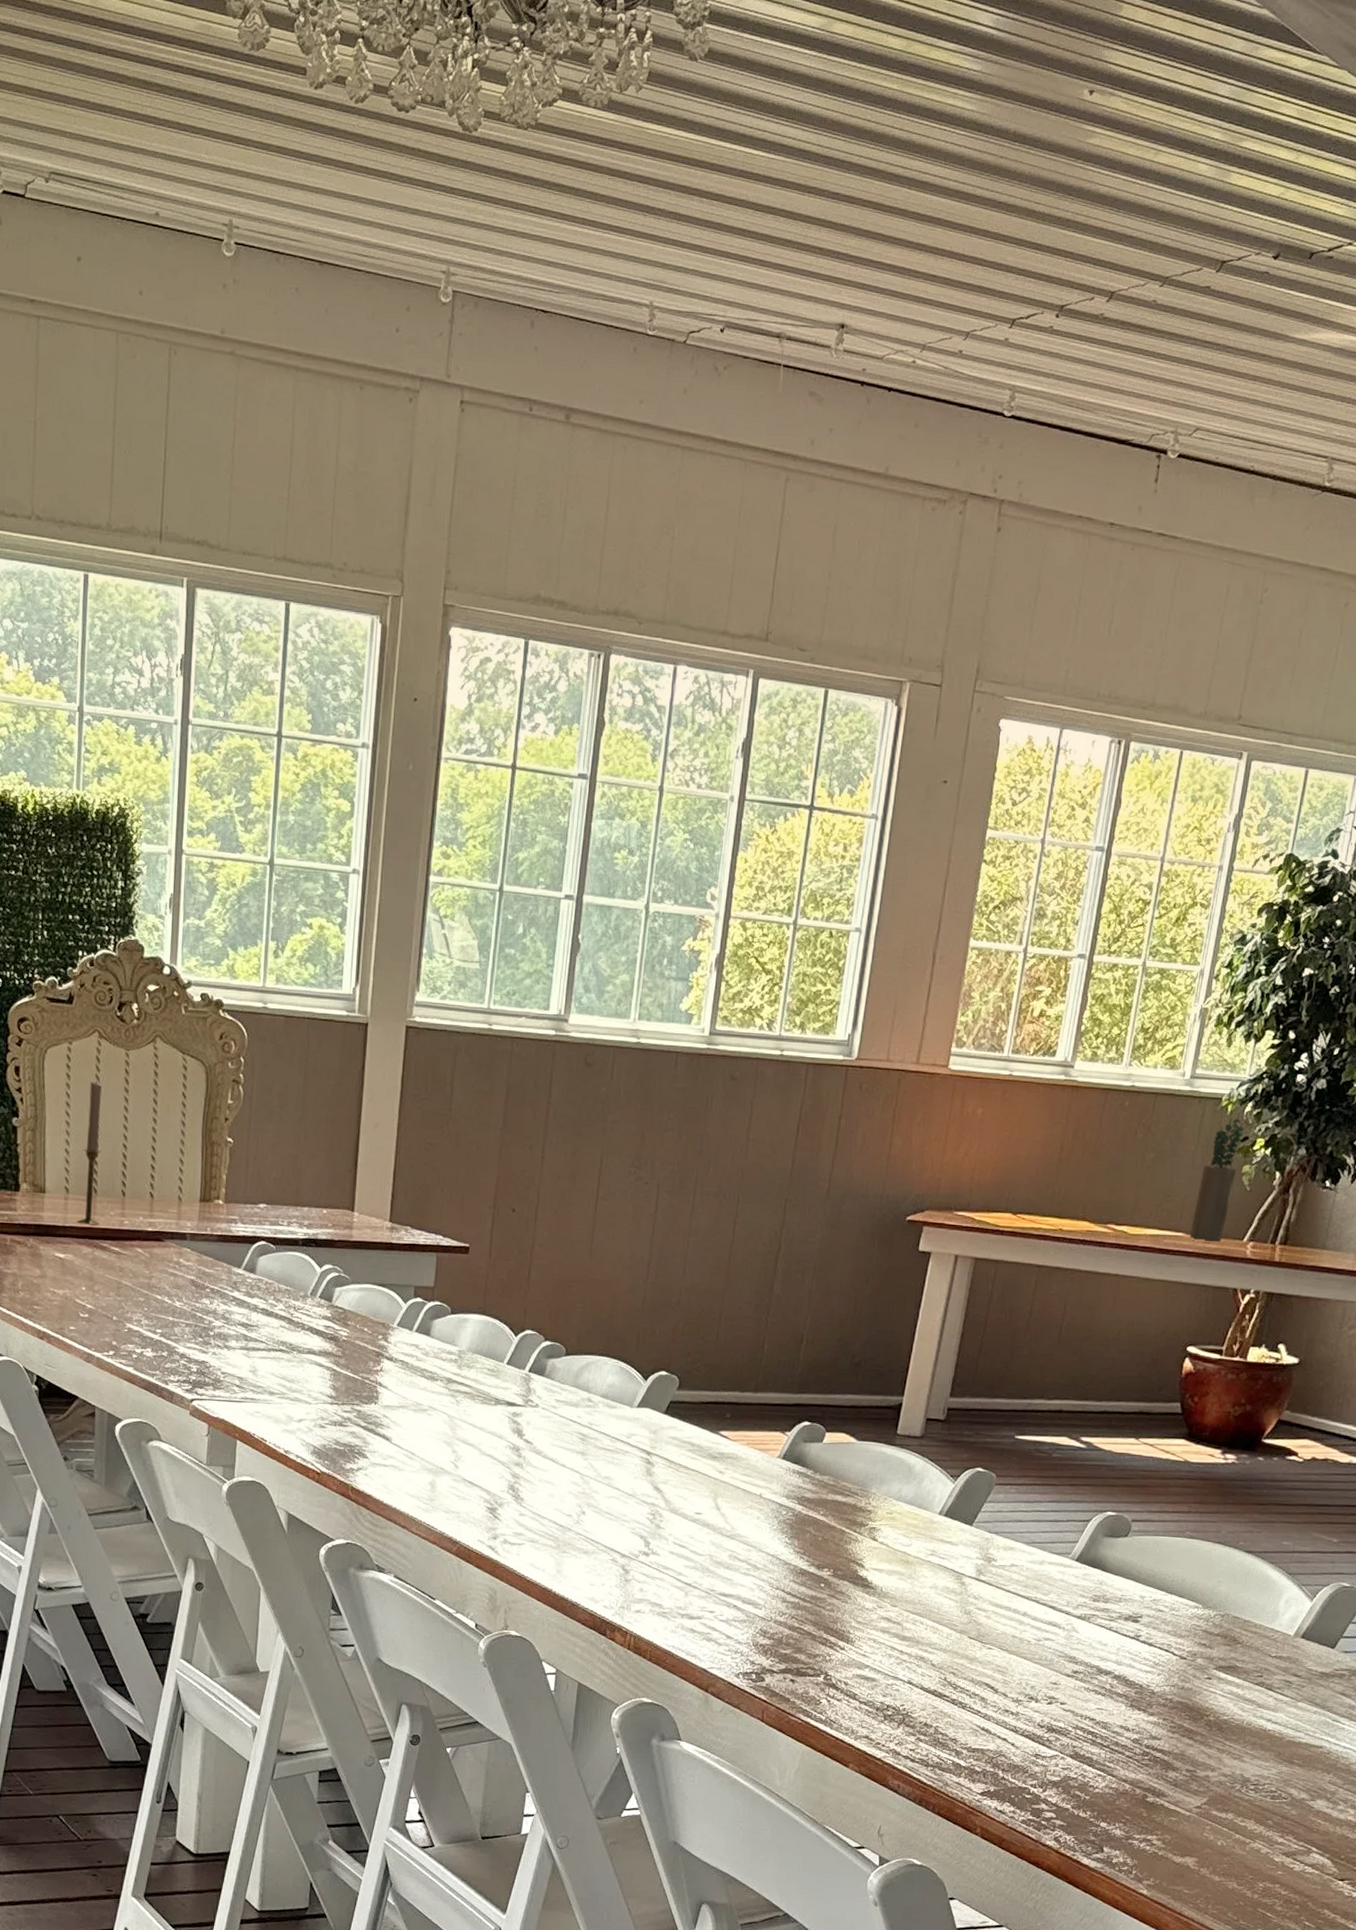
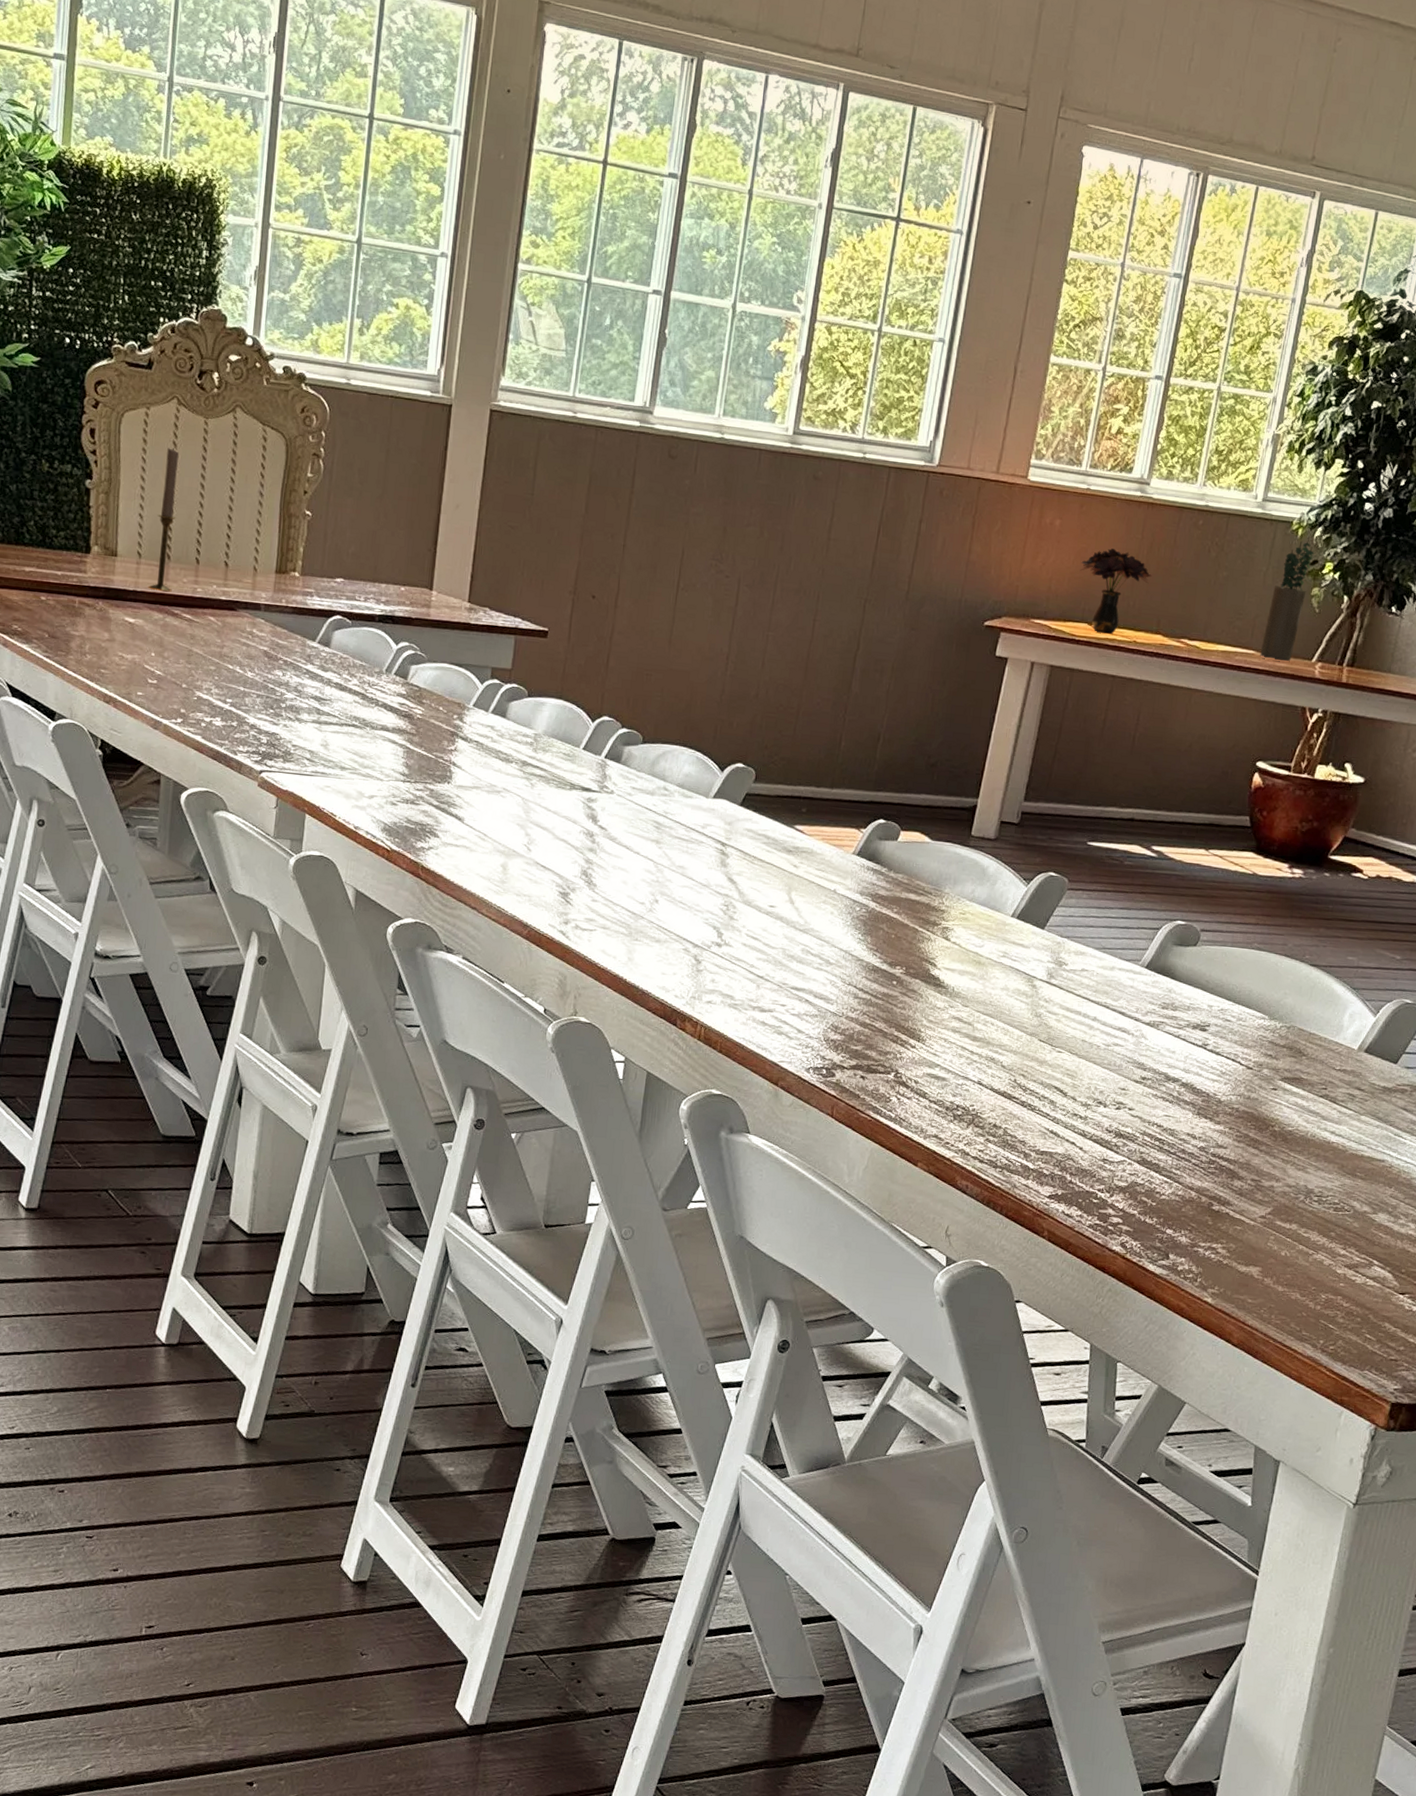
flower arrangement: none [1004,1135,1077,1224] -> present [1080,548,1152,635]

